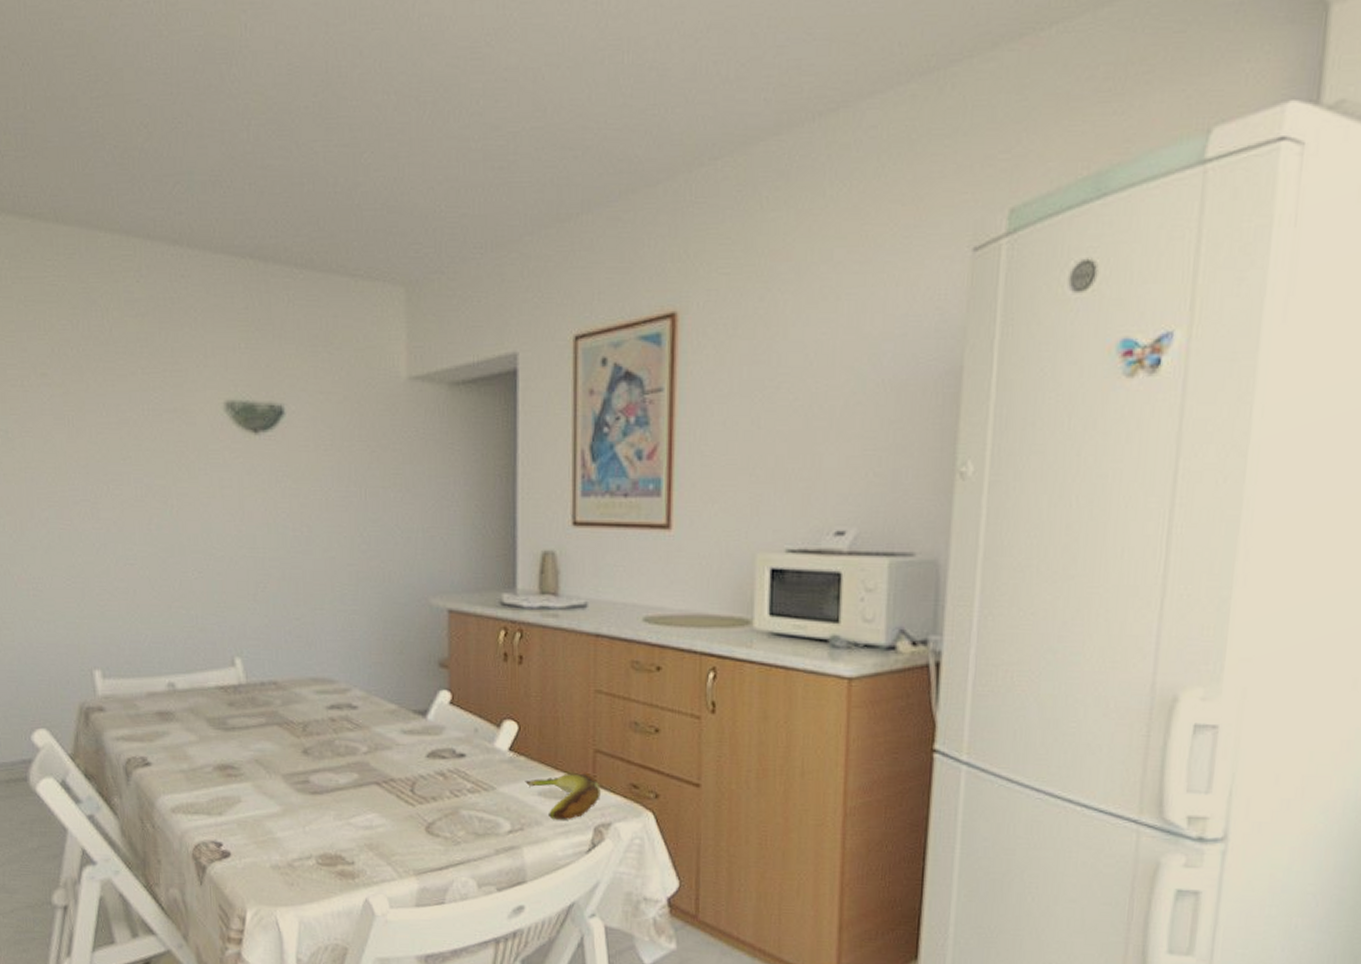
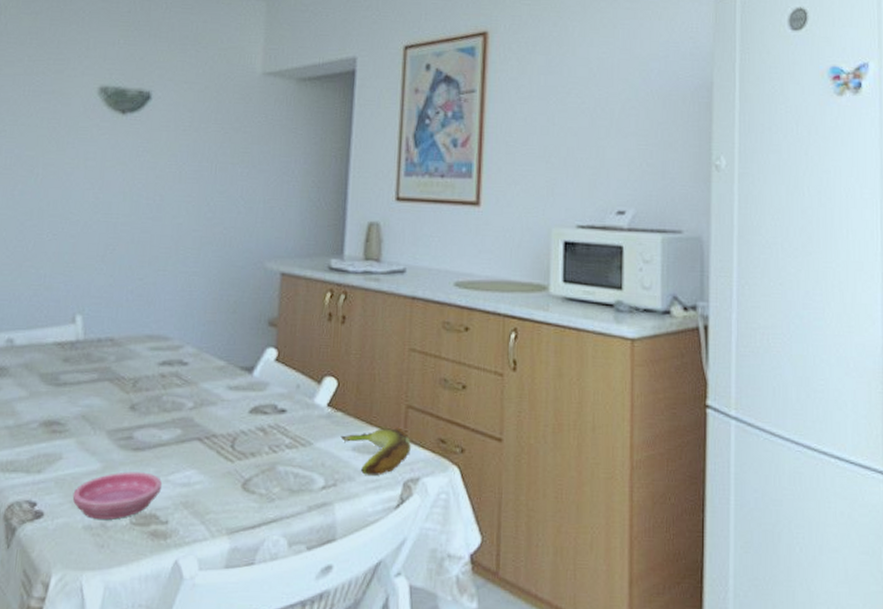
saucer: none [256,814,344,860] -> present [72,472,162,520]

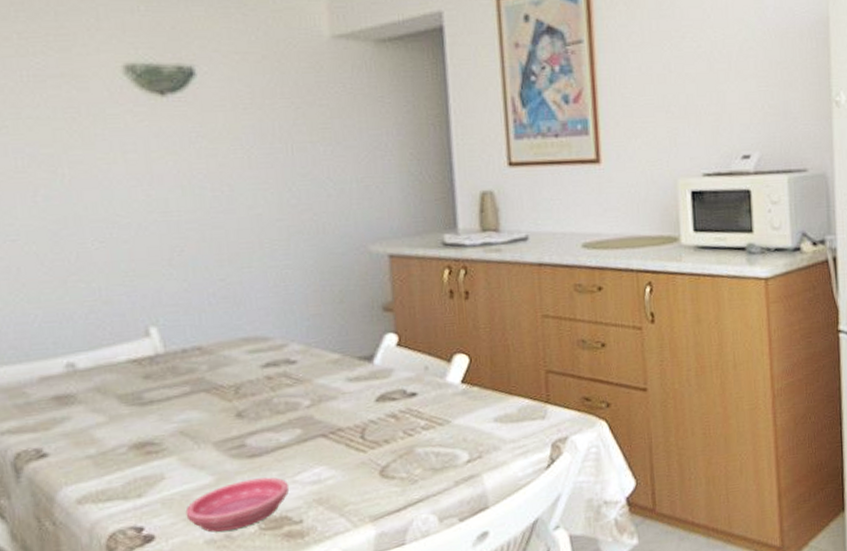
banana: present [340,427,411,475] -> none [480,392,555,443]

